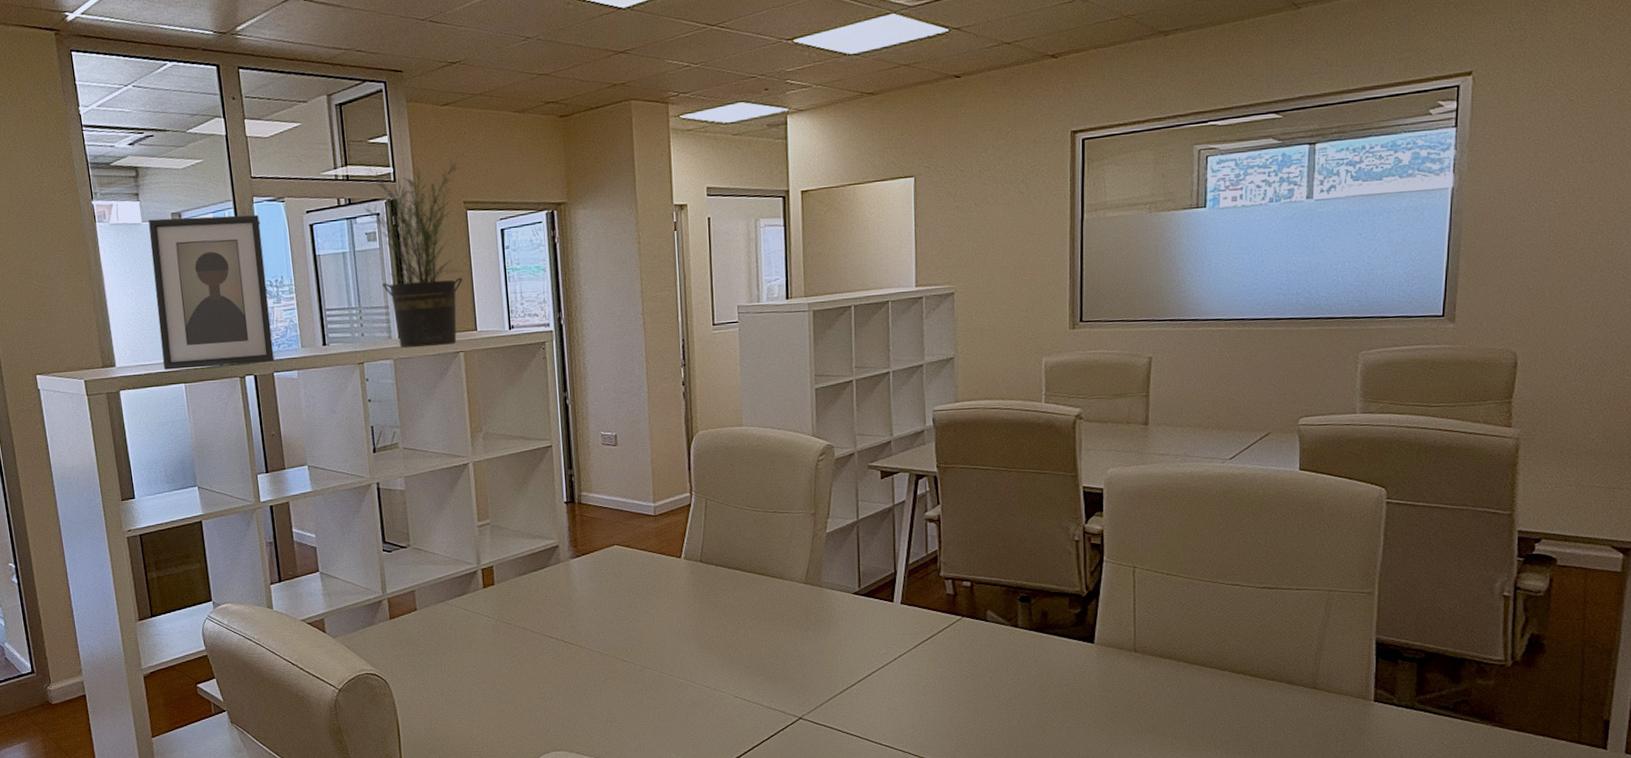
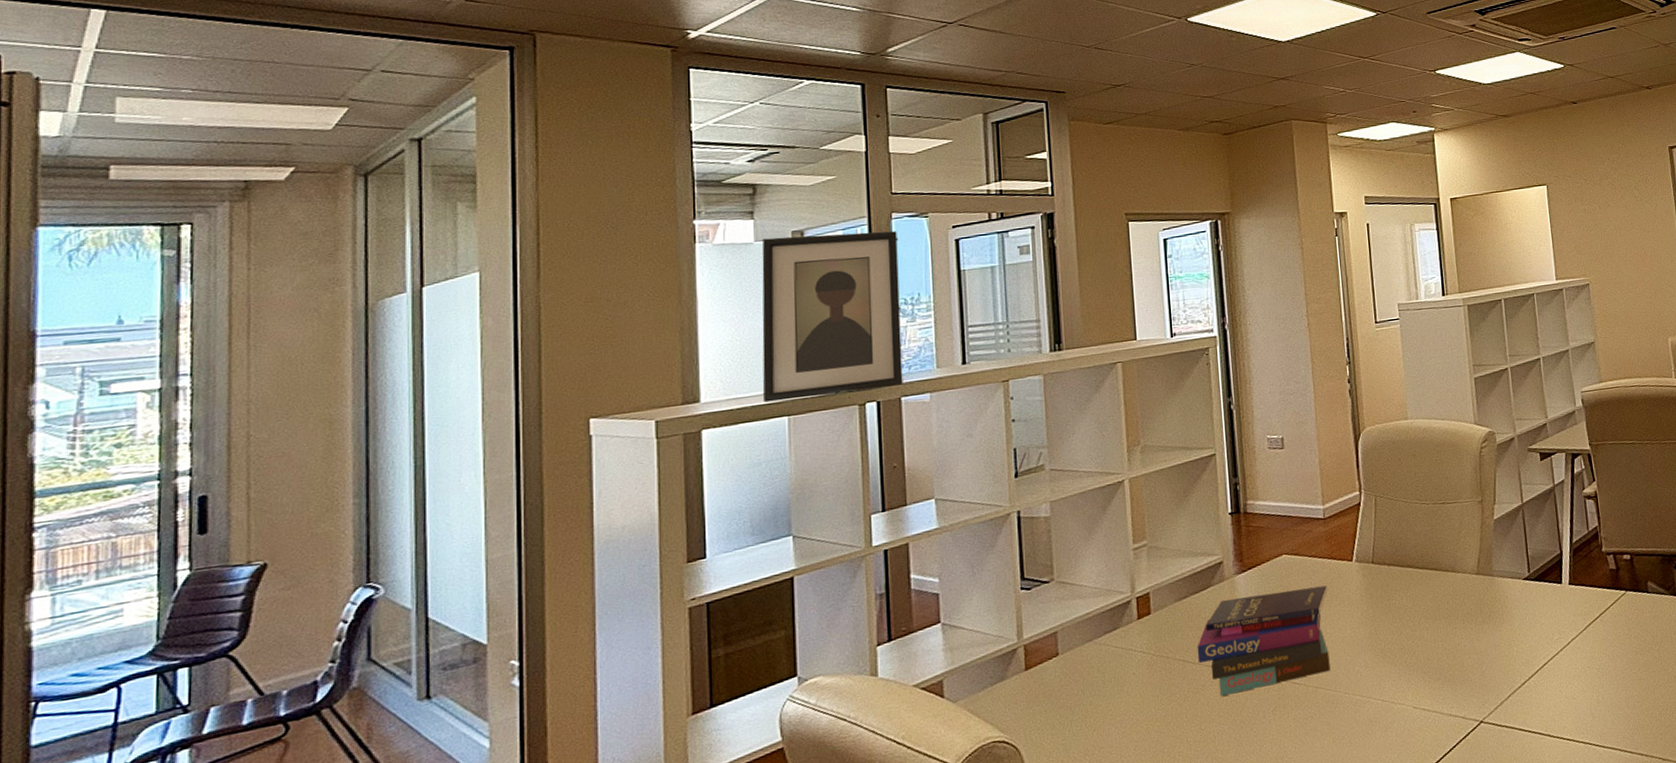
potted plant: present [355,153,464,349] -> none [1008,168,1126,363]
books: none [535,577,657,663] -> present [1197,585,1330,696]

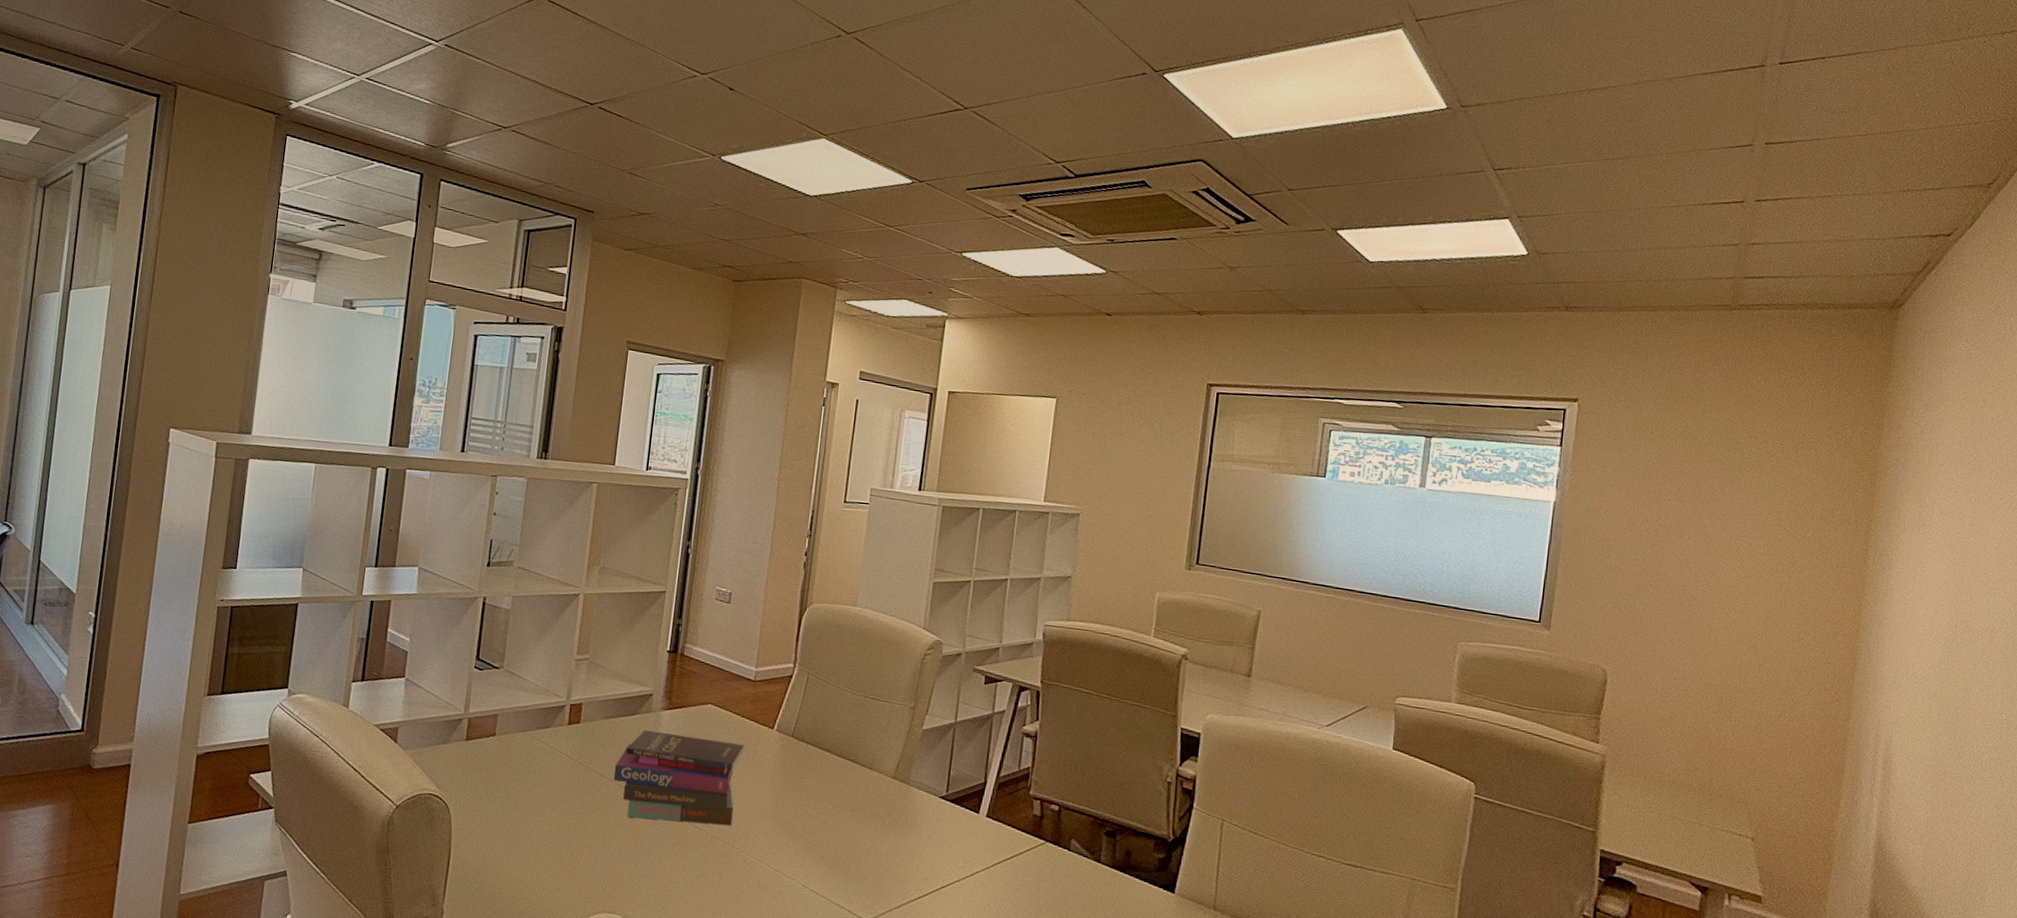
picture frame: present [762,231,903,403] -> none [298,301,428,458]

